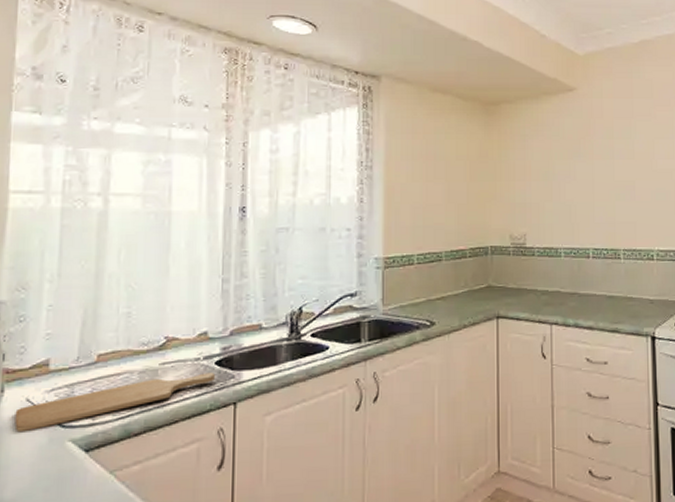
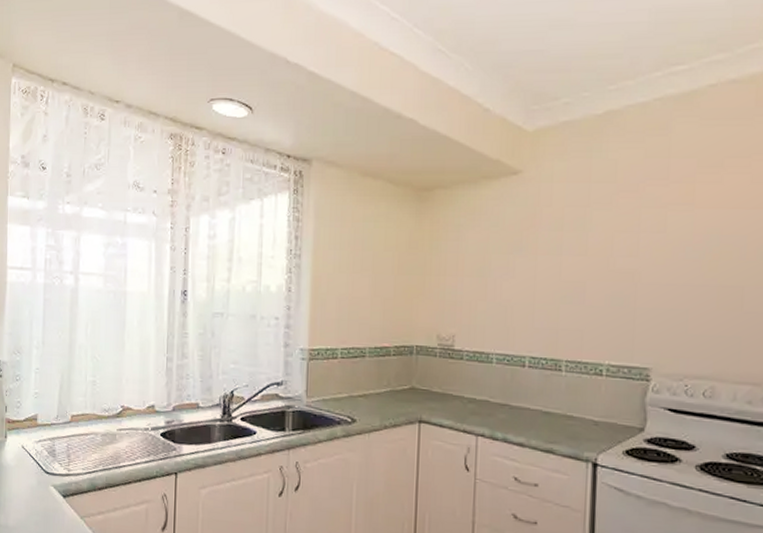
chopping board: present [14,373,215,433] -> none [14,442,160,474]

